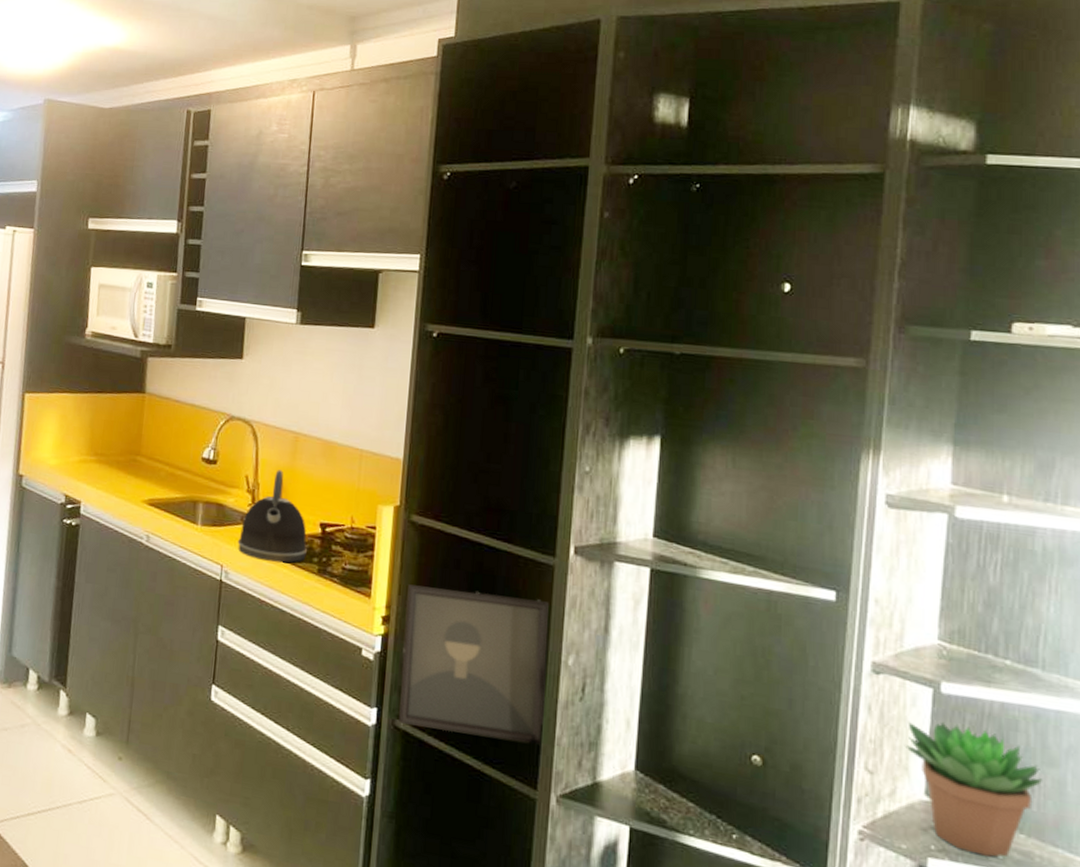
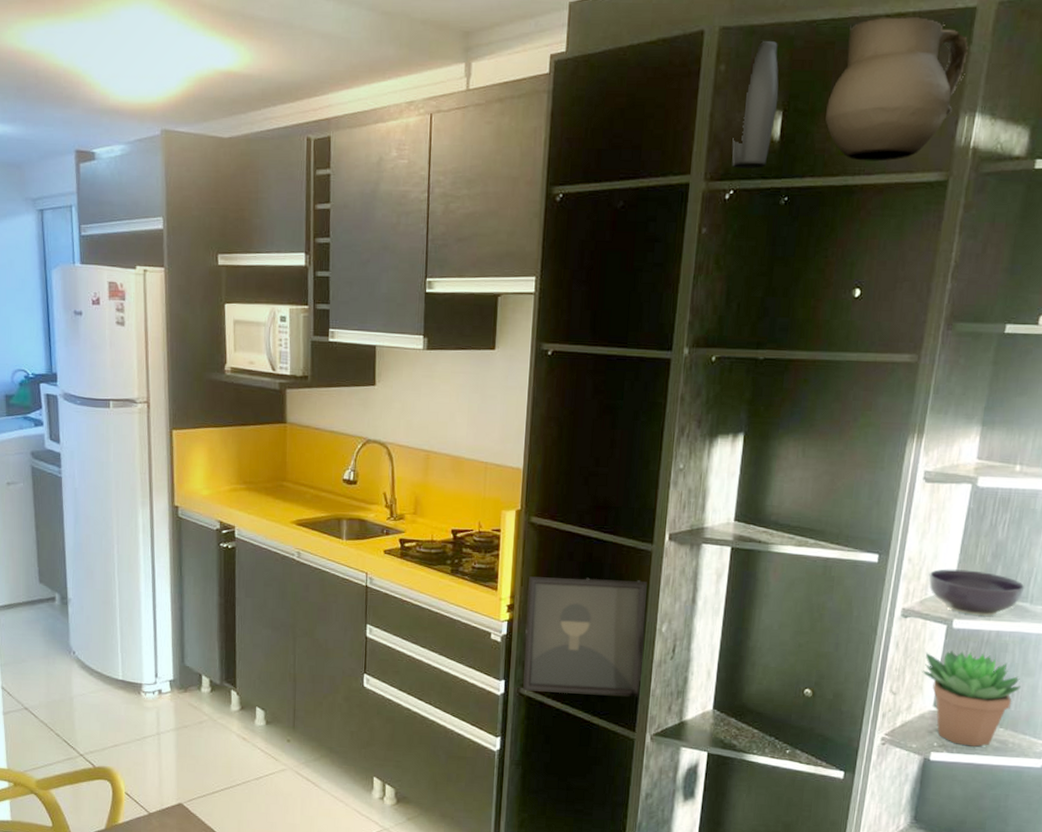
kettle: present [237,469,308,564] -> none [379,485,442,567]
vase: none [635,29,685,155] -> present [732,40,779,169]
ceramic jug: none [738,9,896,151] -> present [825,16,969,162]
bowl: none [903,616,1032,682] -> present [928,569,1025,616]

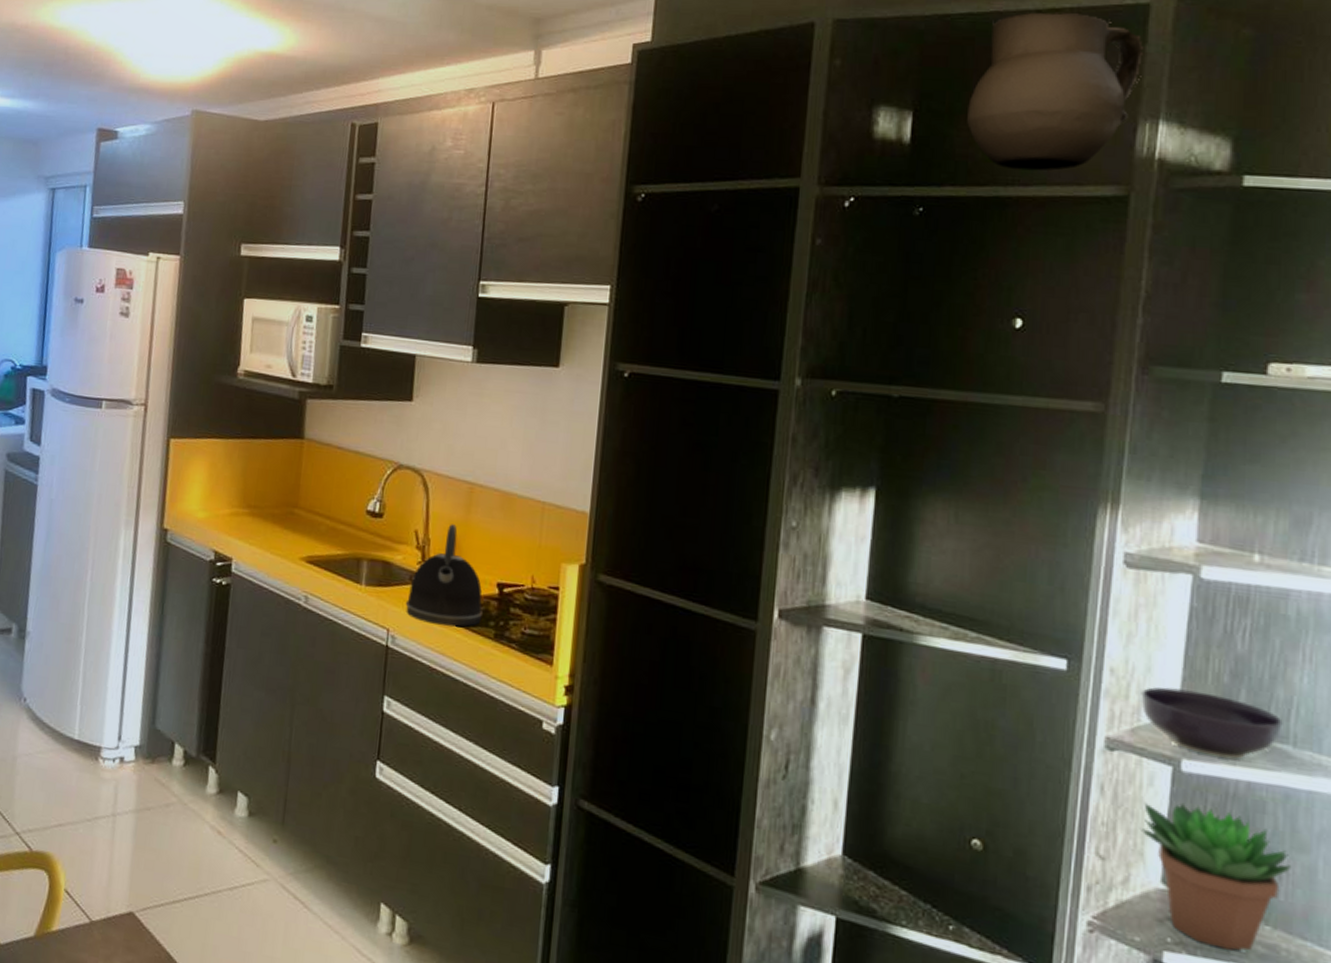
kettle: none [379,485,442,567] -> present [405,524,484,628]
picture frame: present [523,575,647,697] -> none [582,649,750,827]
vase: present [732,40,779,169] -> none [851,34,908,174]

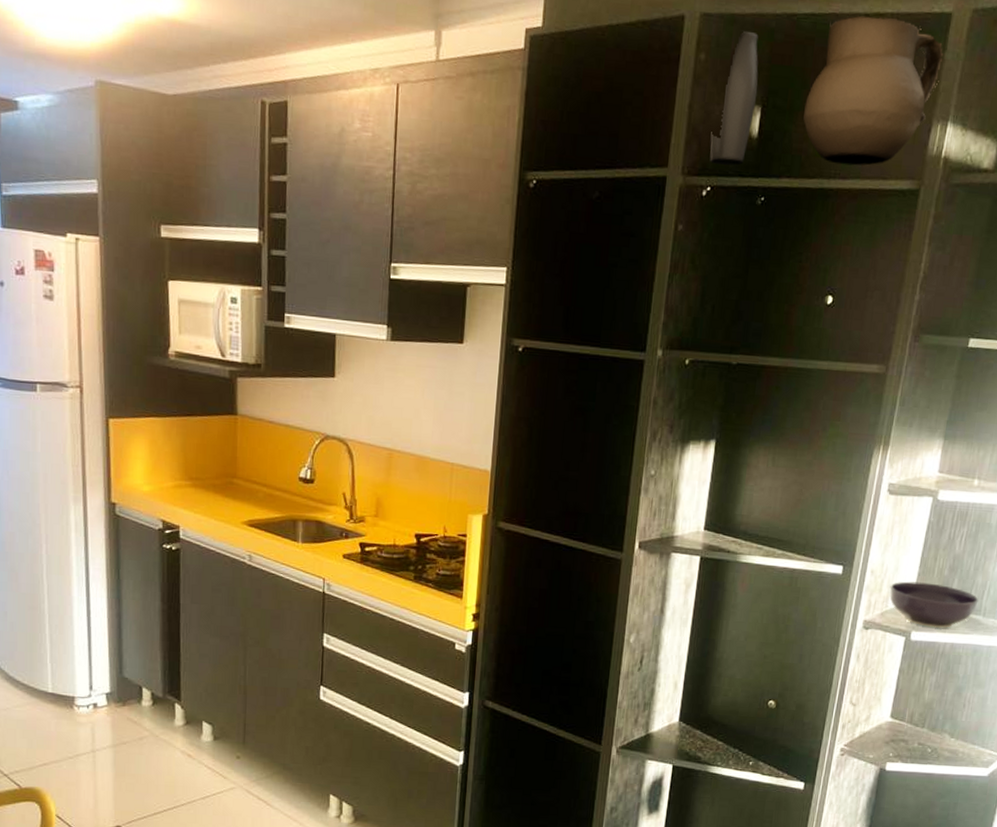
kettle: present [405,524,484,628] -> none [337,486,405,573]
vase: none [851,34,908,174] -> present [709,30,759,166]
succulent plant: present [1141,803,1292,951] -> none [880,662,973,757]

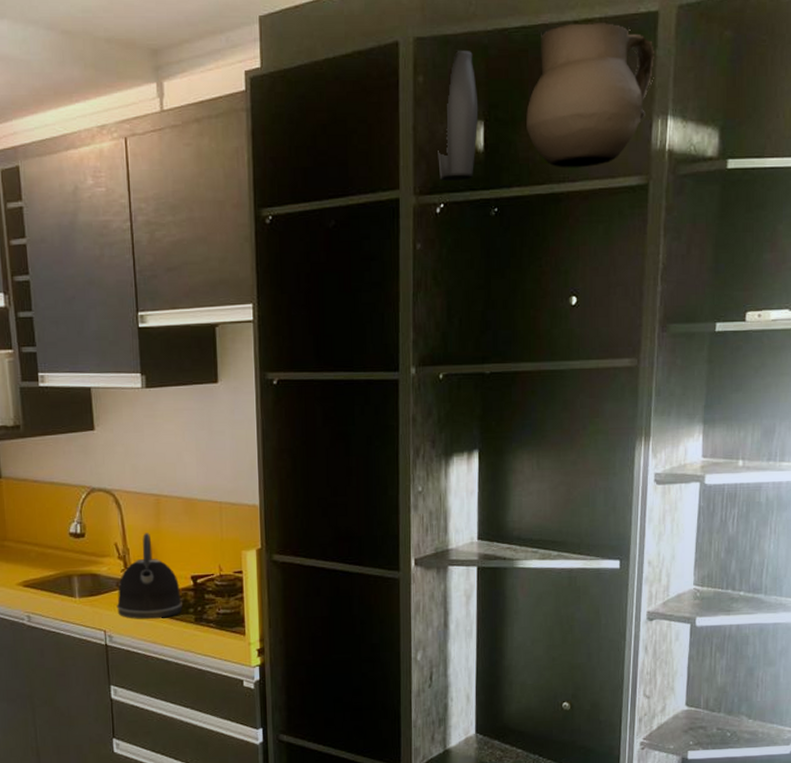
kettle: none [337,486,405,573] -> present [116,533,183,620]
bowl: present [889,581,979,628] -> none [669,567,758,611]

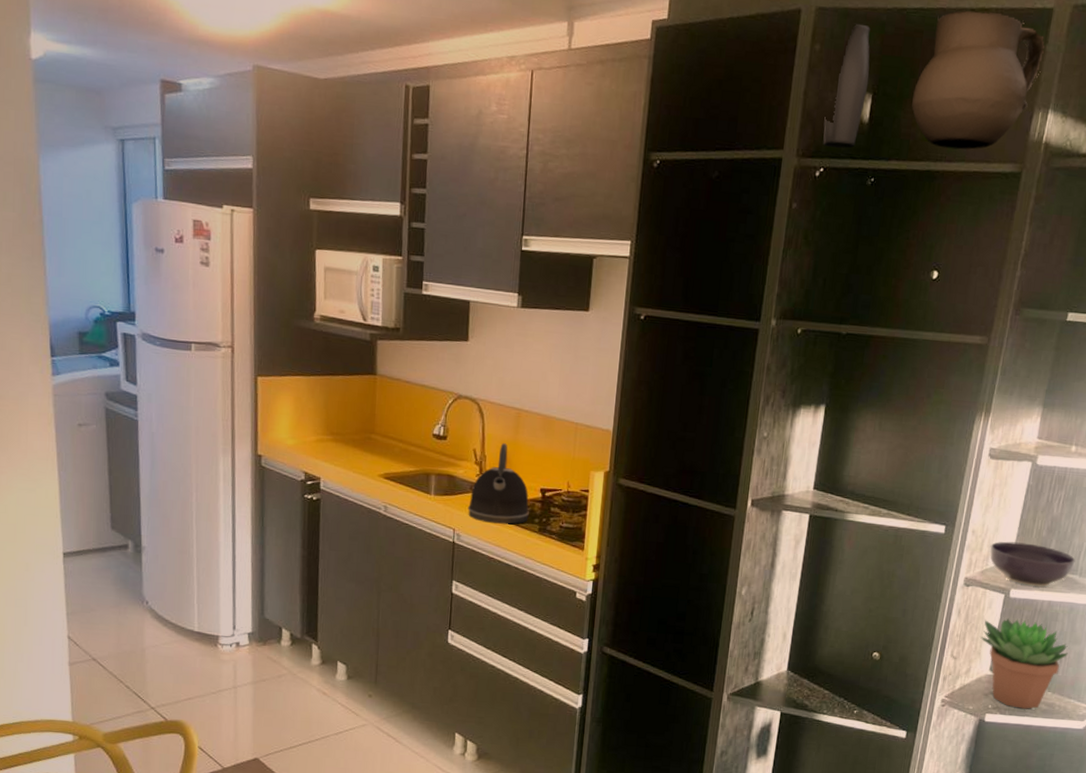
bowl: none [669,567,758,611] -> present [990,541,1076,587]
succulent plant: none [672,647,765,741] -> present [980,619,1069,709]

